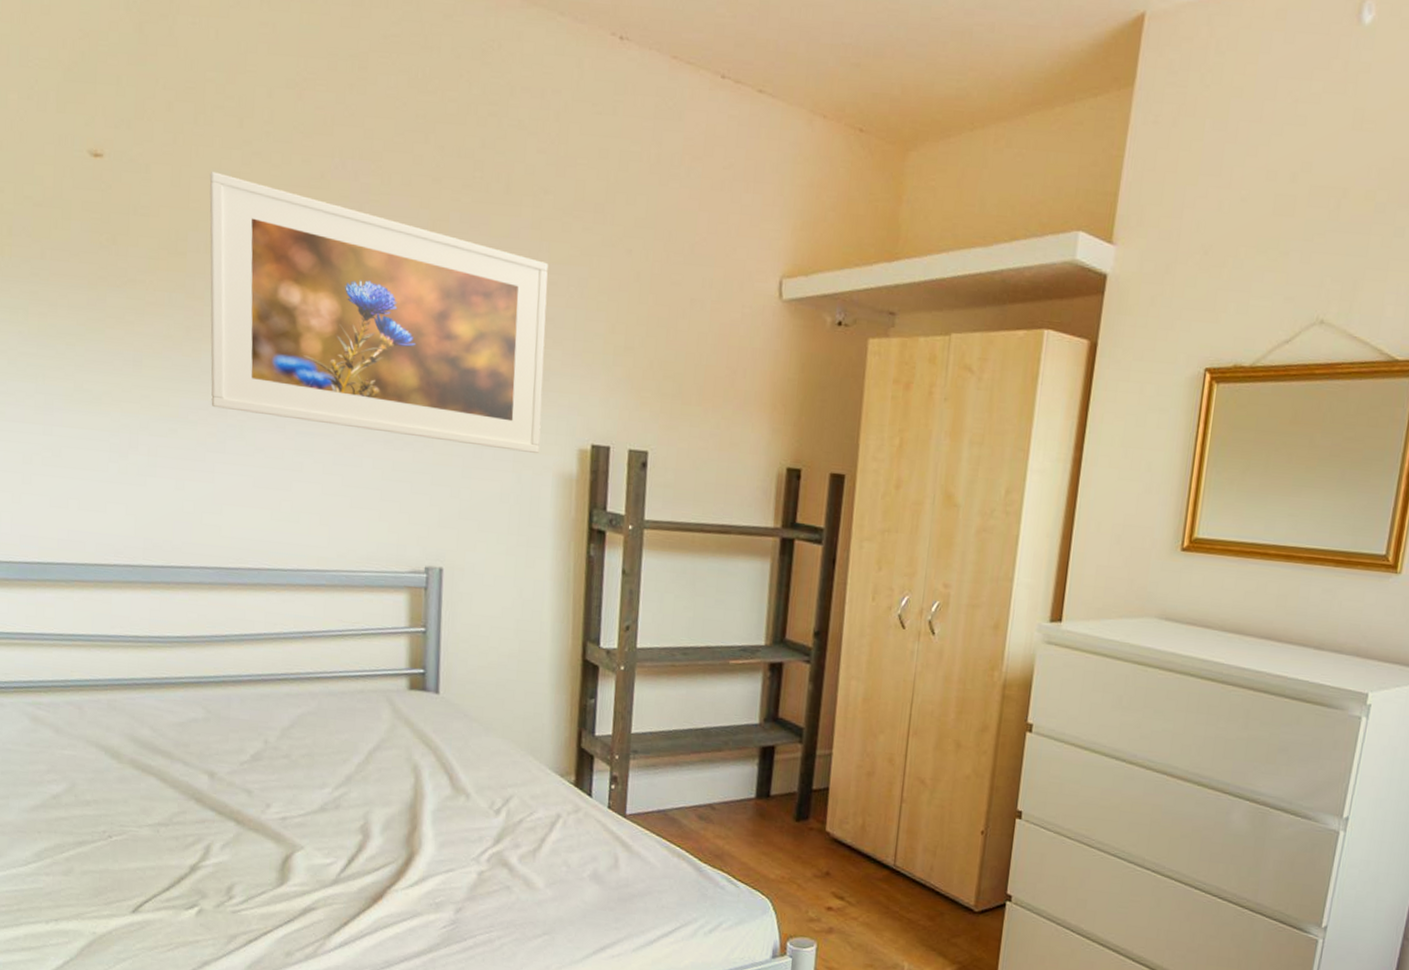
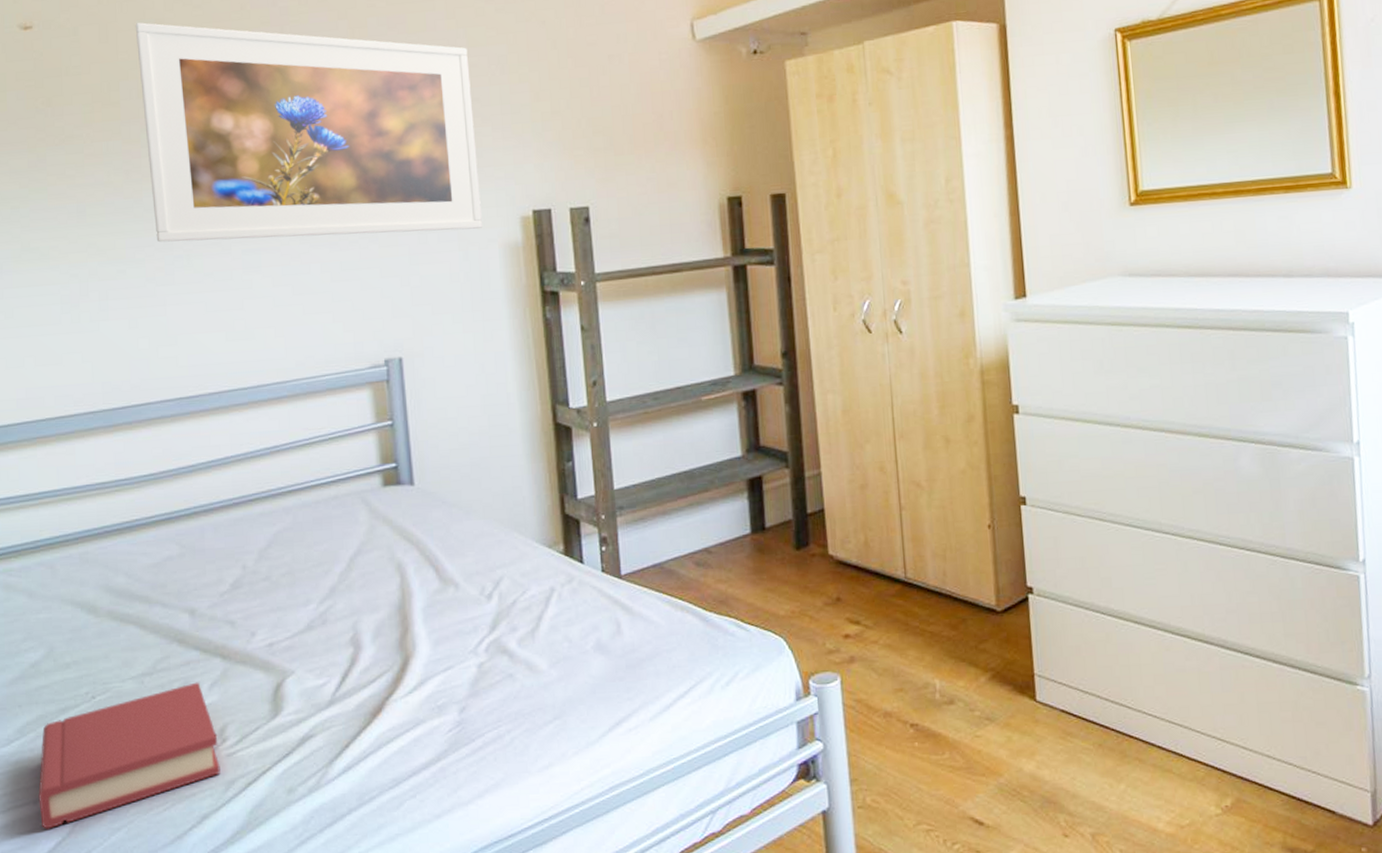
hardback book: none [50,840,225,948] -> present [38,682,221,829]

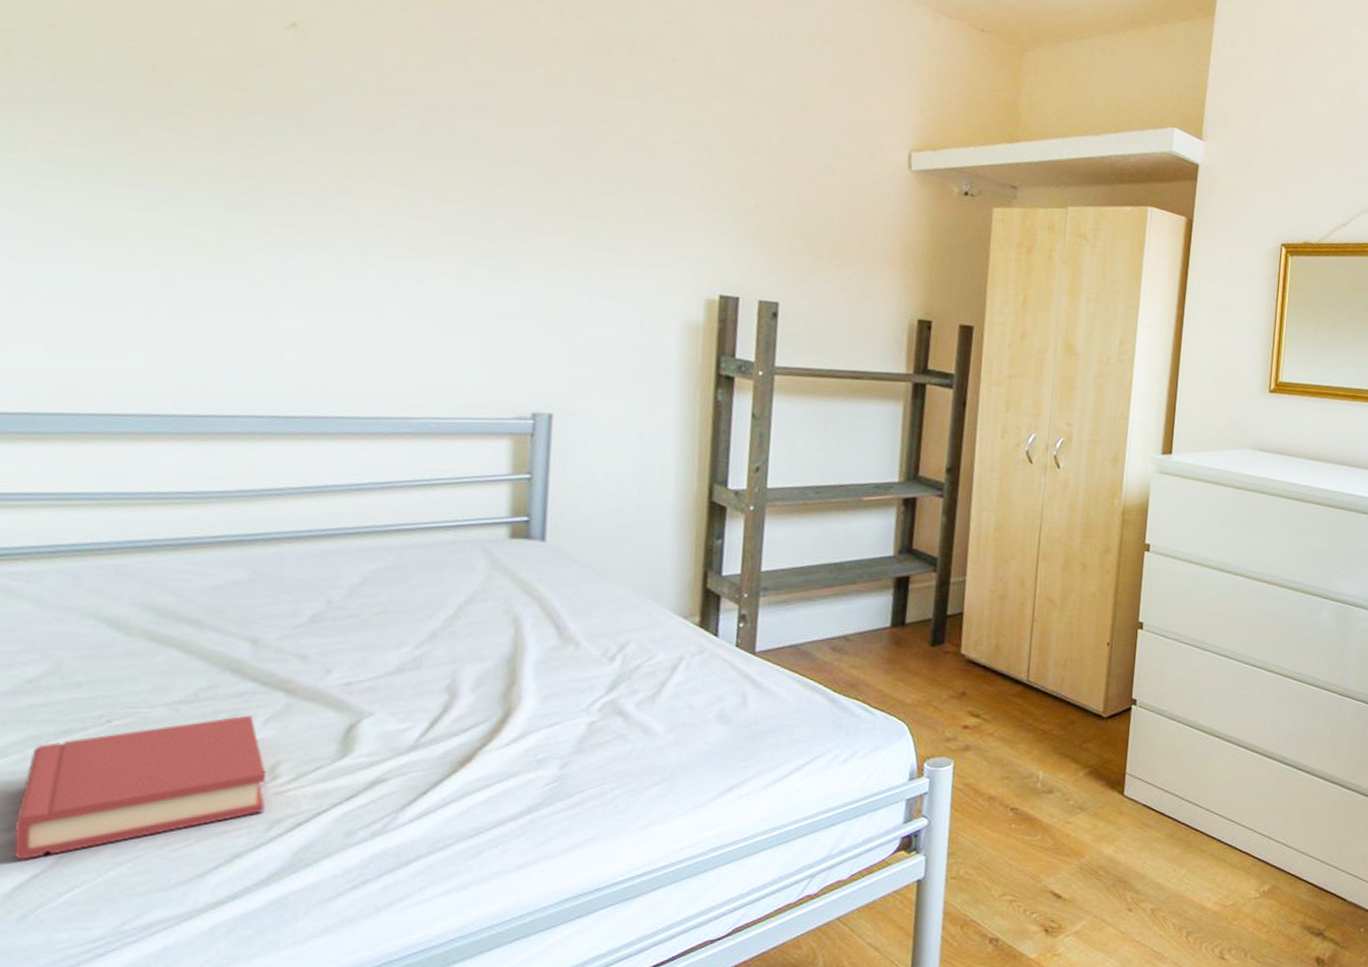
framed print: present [135,22,483,243] -> none [273,10,675,302]

